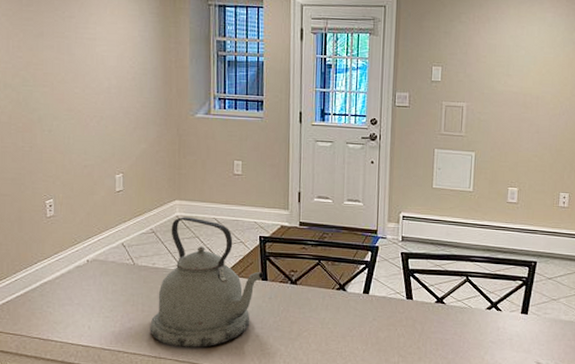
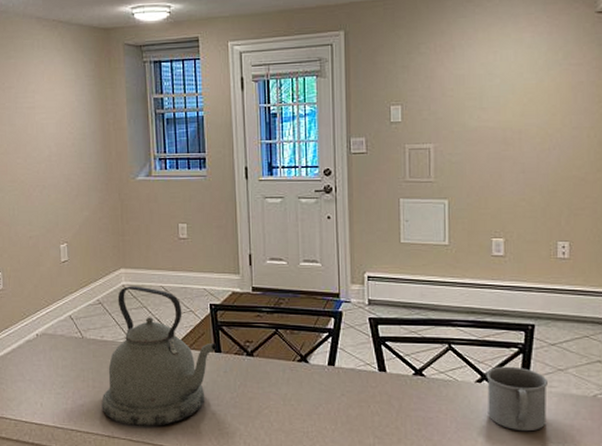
mug: none [494,296,543,351] -> present [486,366,547,432]

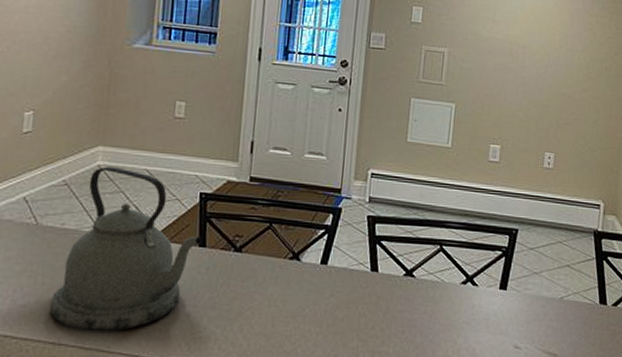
mug: present [486,366,547,432] -> none [468,268,524,333]

